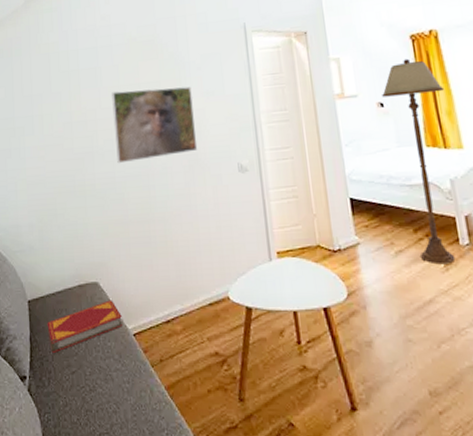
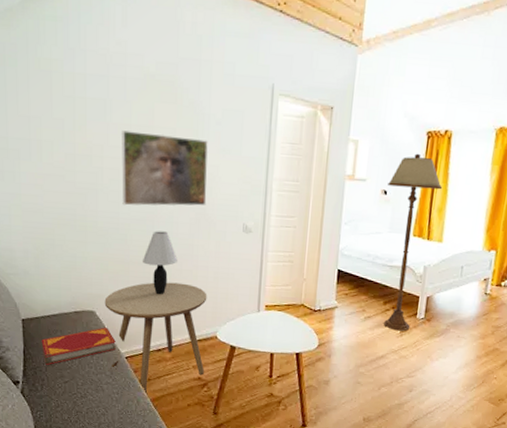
side table: none [107,238,221,378] -> present [104,282,207,393]
table lamp: none [141,184,176,255] -> present [142,231,177,295]

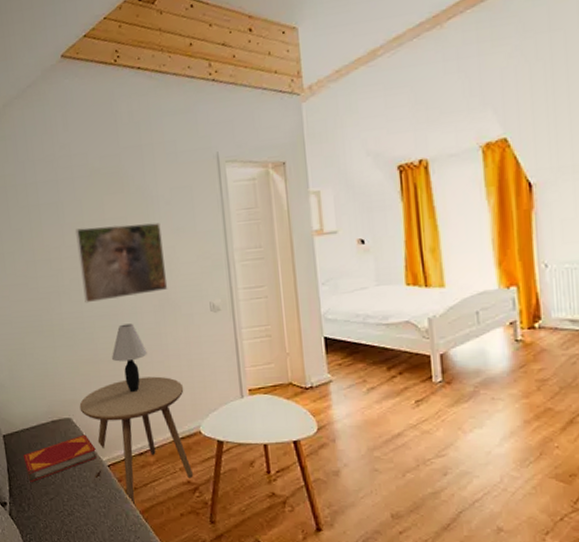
floor lamp: present [384,153,443,331] -> none [363,191,431,401]

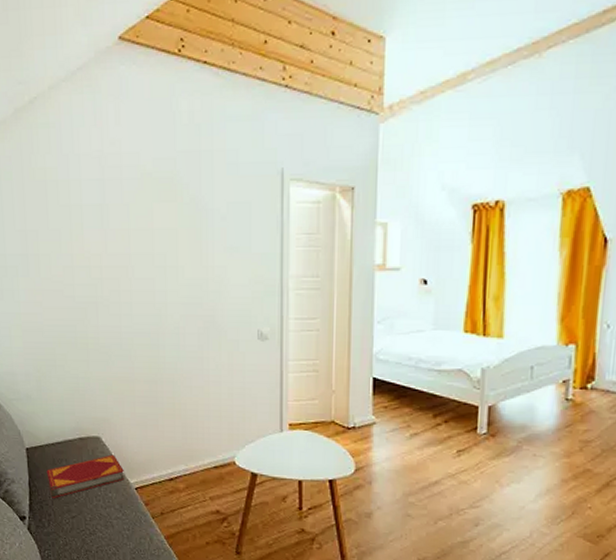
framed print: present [75,222,168,303] -> none [120,236,215,318]
side table: present [79,376,193,504] -> none [110,401,222,529]
table lamp: present [111,323,147,393] -> none [147,344,186,417]

